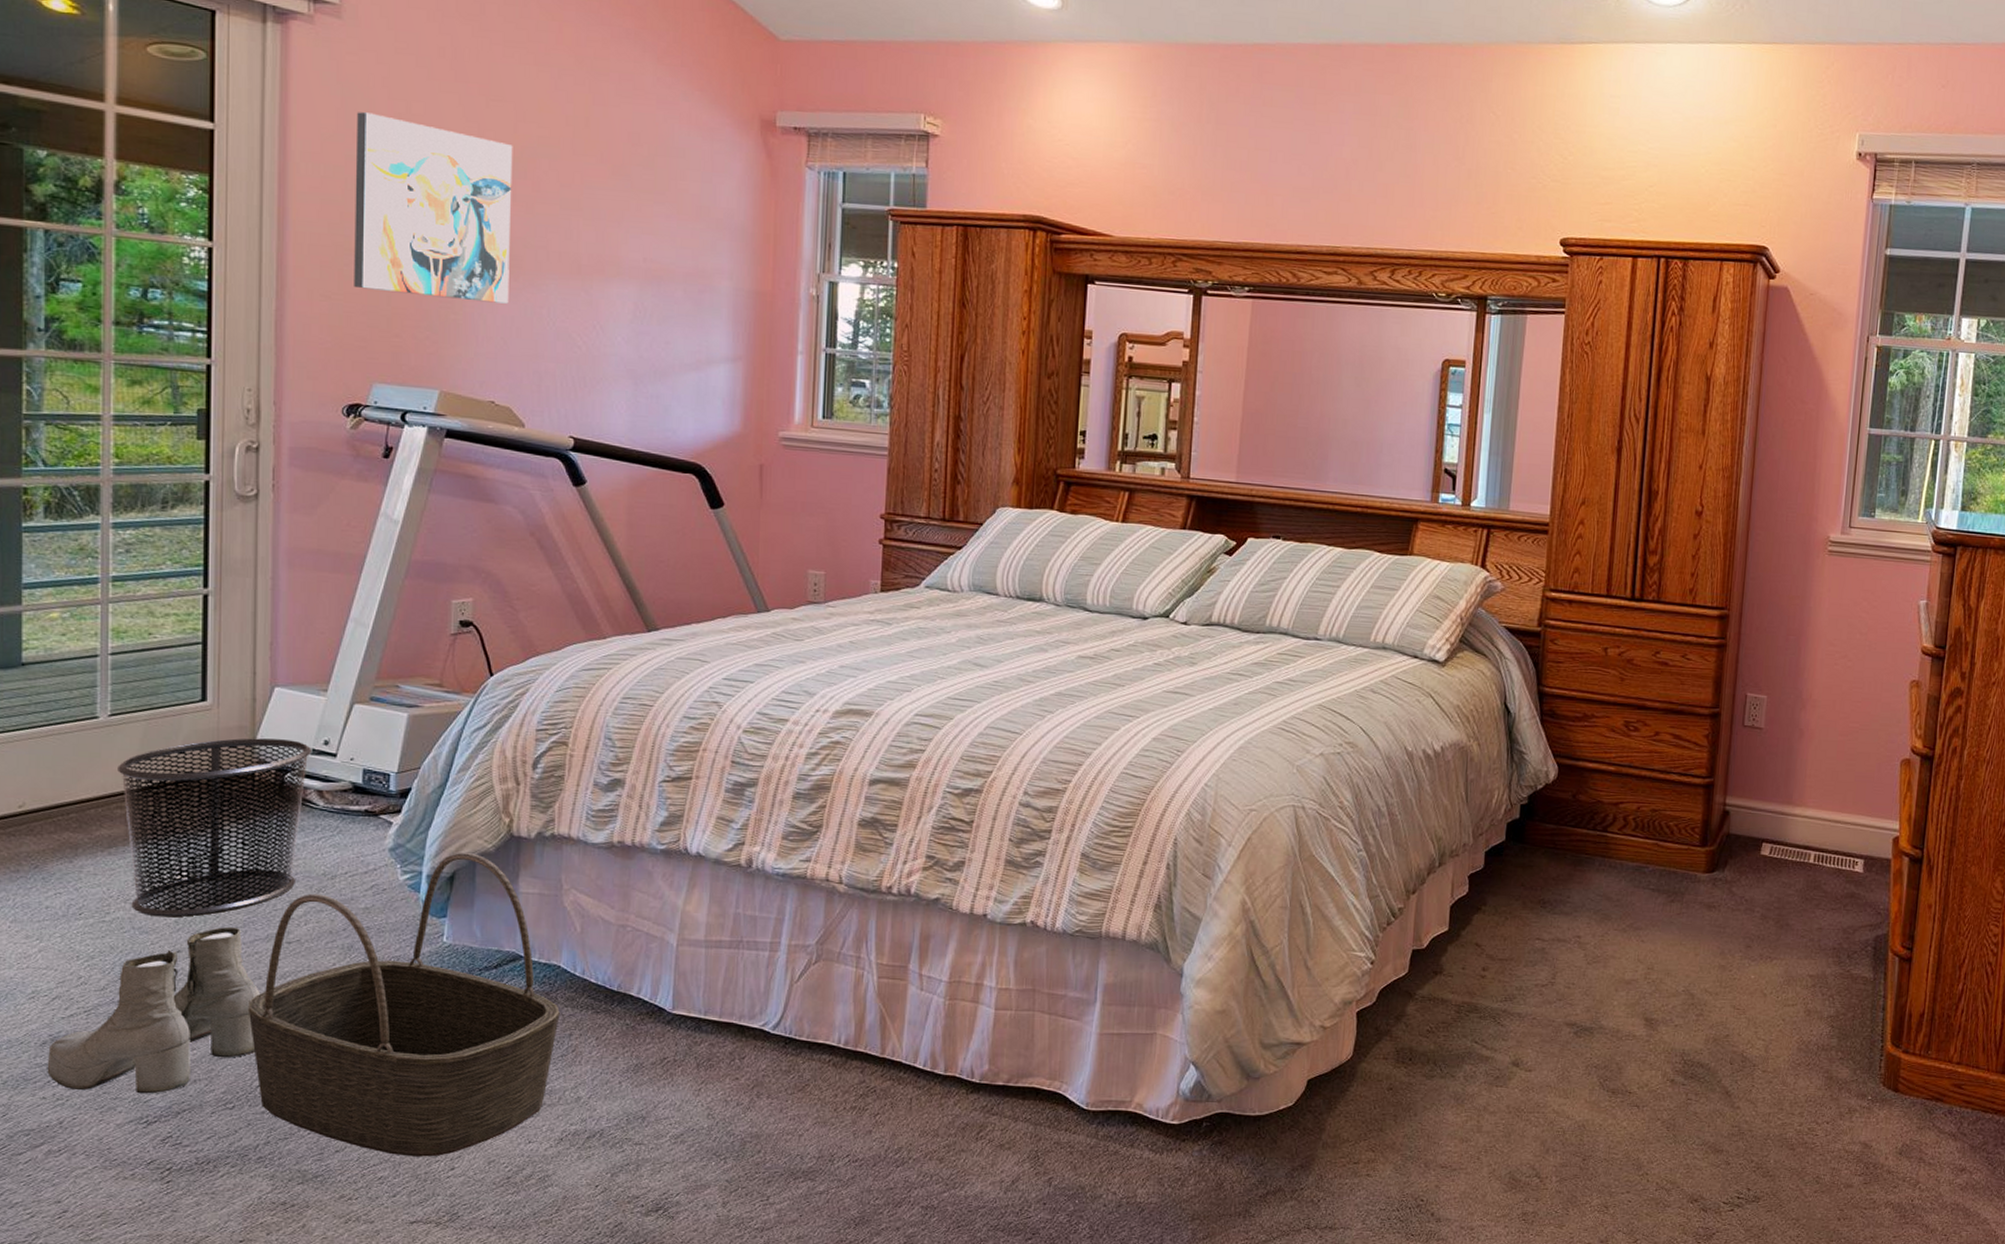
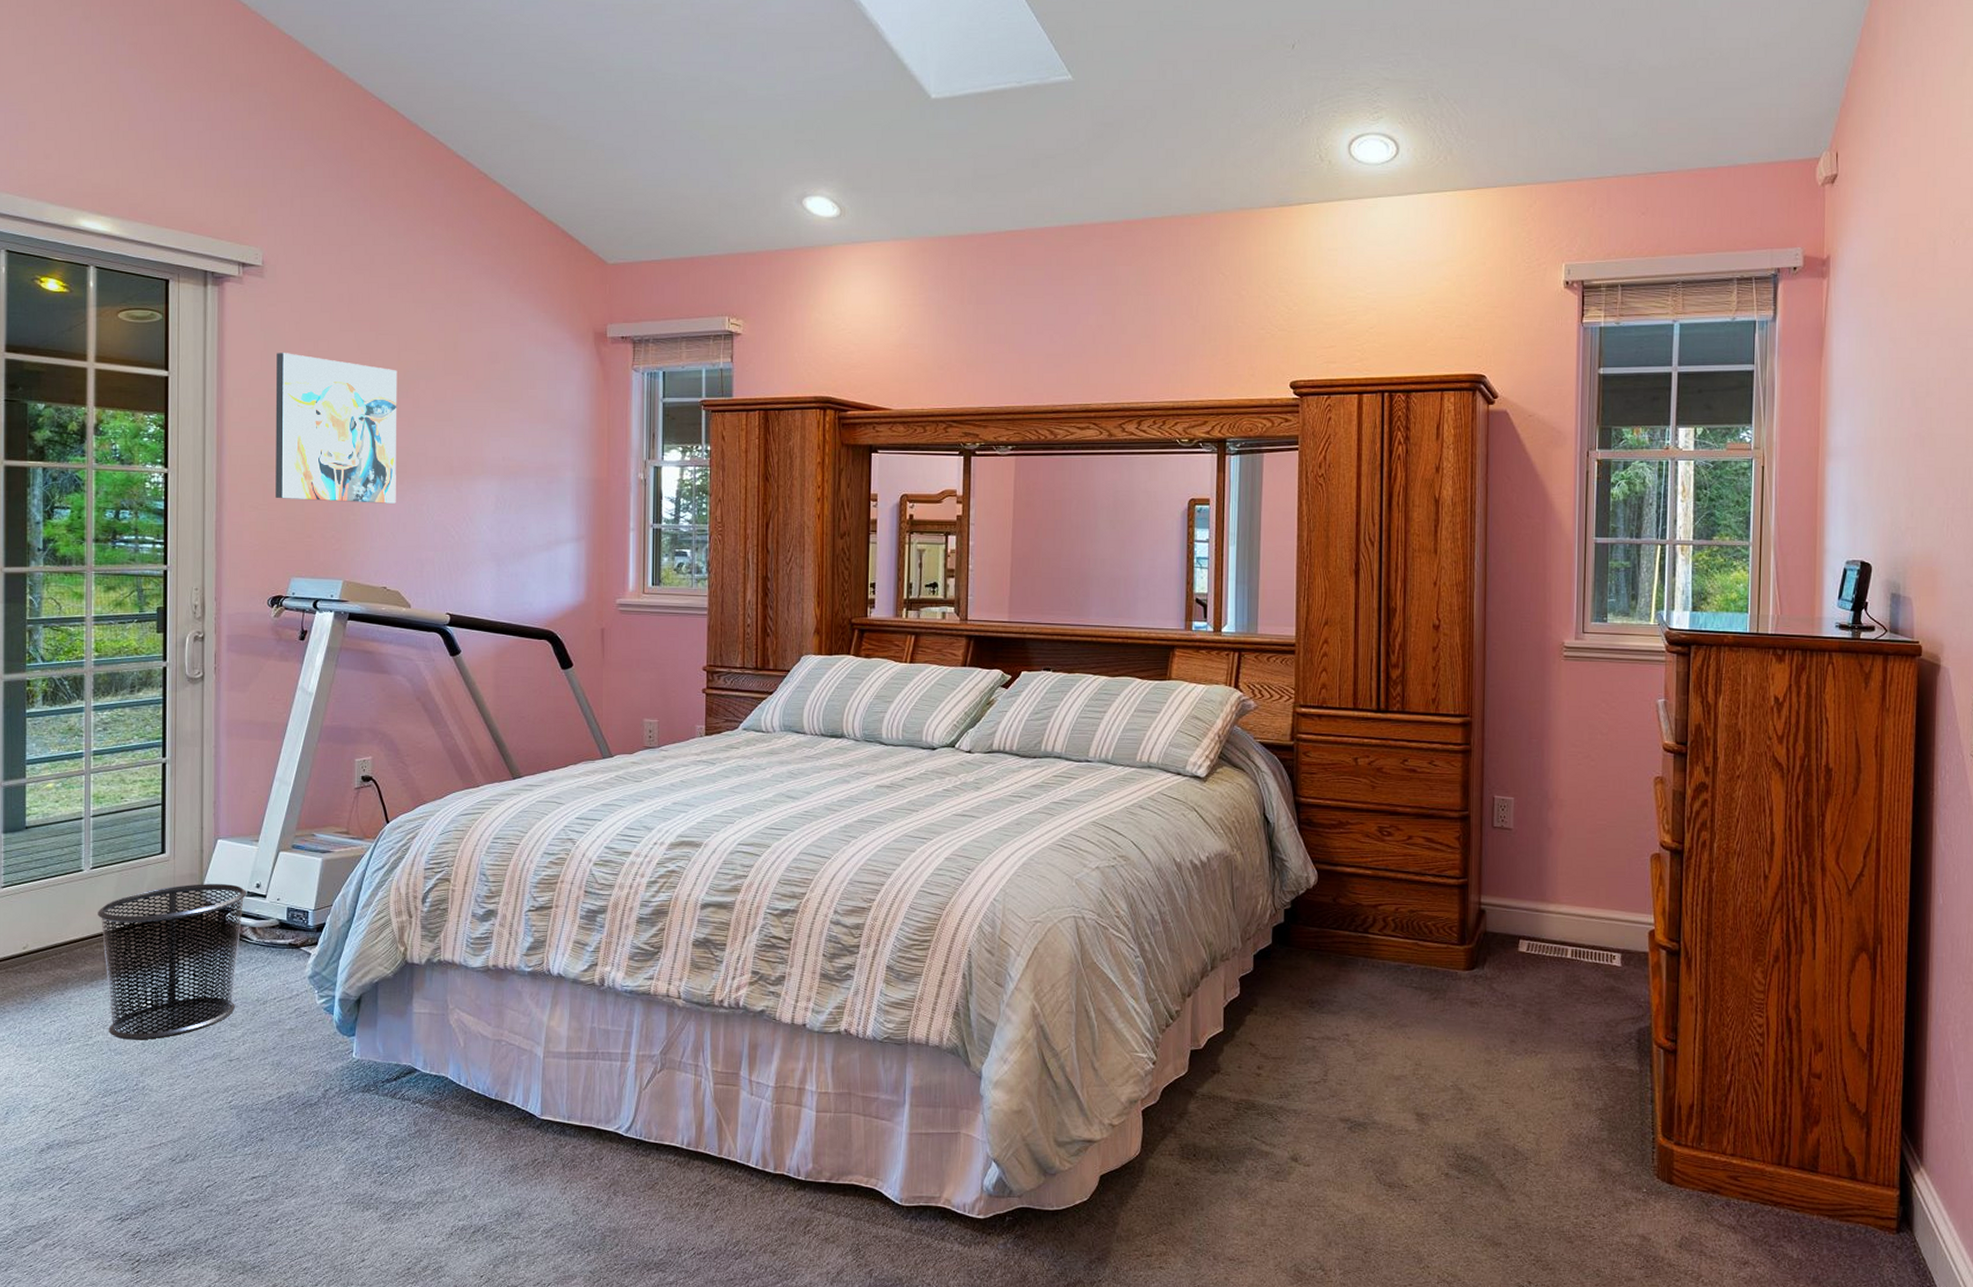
boots: present [47,926,261,1094] -> none [44,1047,209,1195]
basket: present [247,852,560,1157] -> none [199,978,448,1250]

